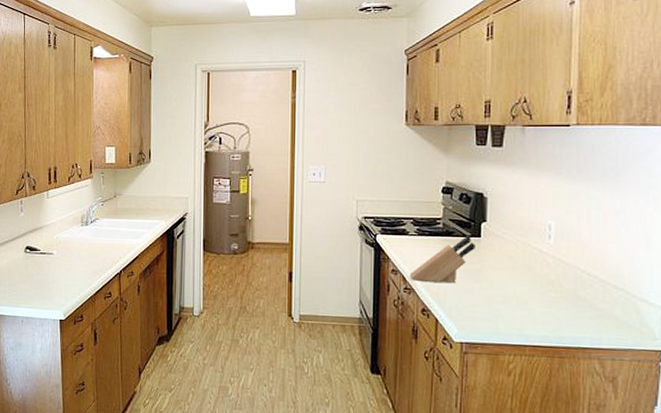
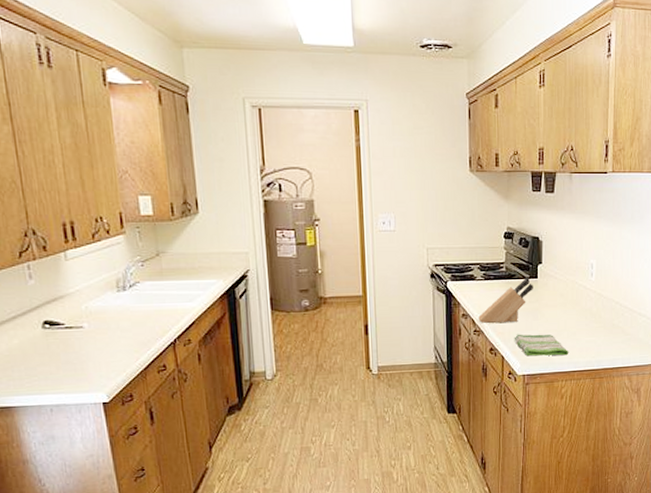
dish towel: none [450,296,519,326] -> present [514,334,569,357]

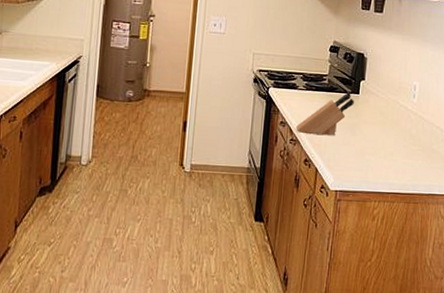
dish towel: present [514,334,569,357] -> none [329,147,385,176]

